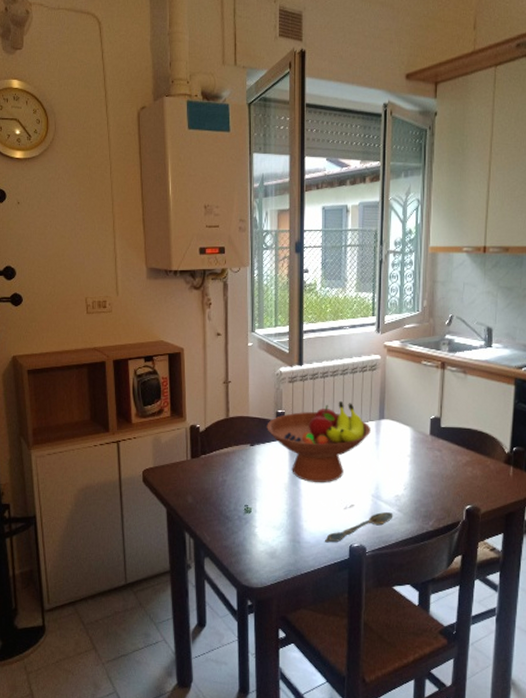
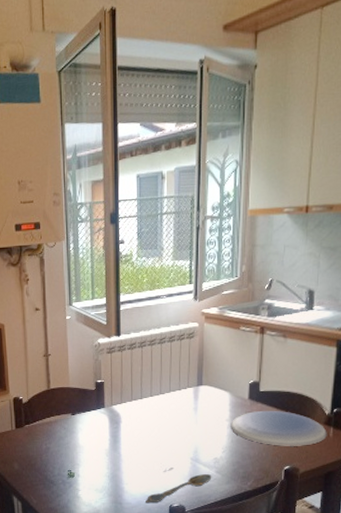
fruit bowl: present [267,400,371,482] -> none [87,369,189,447]
plate: none [412,447,507,485] -> present [230,410,327,446]

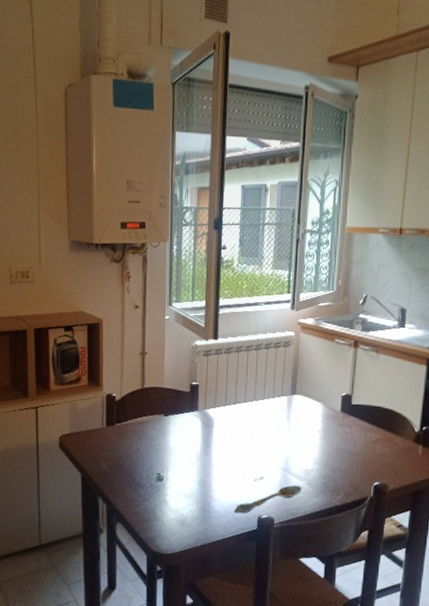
plate: present [230,410,327,446] -> none [322,423,416,463]

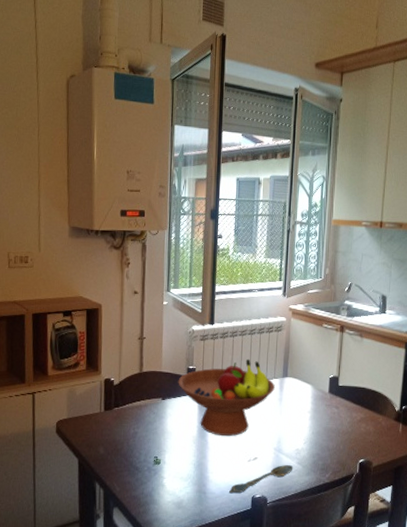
fruit bowl: none [181,375,282,454] -> present [178,359,275,436]

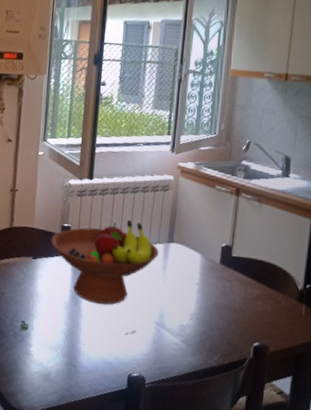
spoon: present [229,465,293,494] -> none [103,341,177,370]

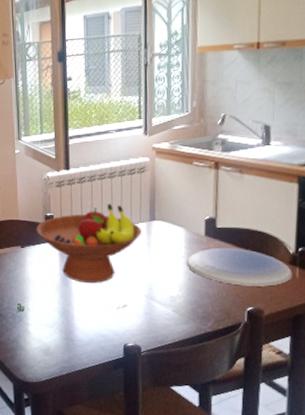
plate: none [200,277,299,322] -> present [187,247,293,286]

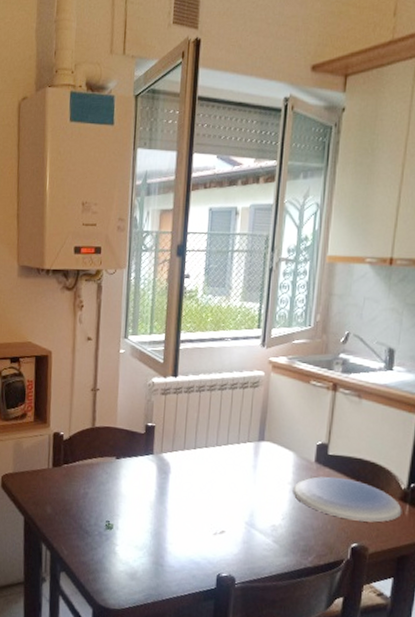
fruit bowl: present [36,203,142,283] -> none [134,417,248,505]

